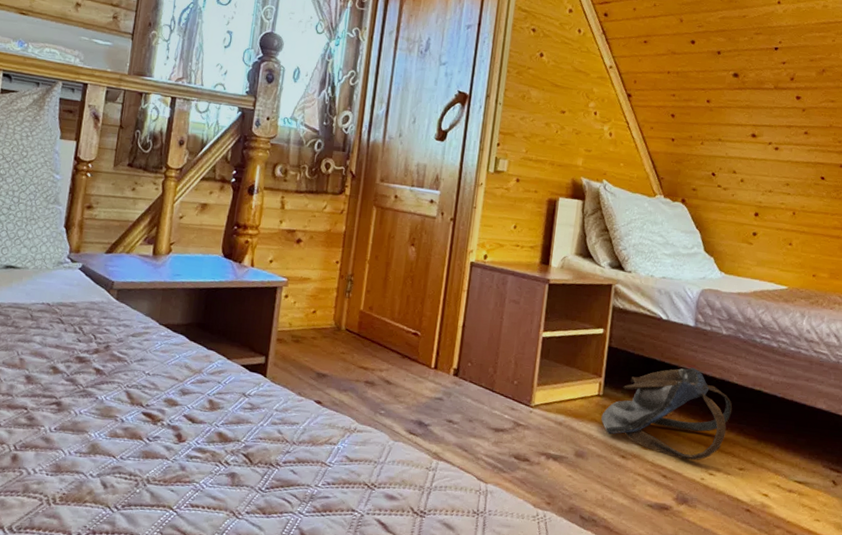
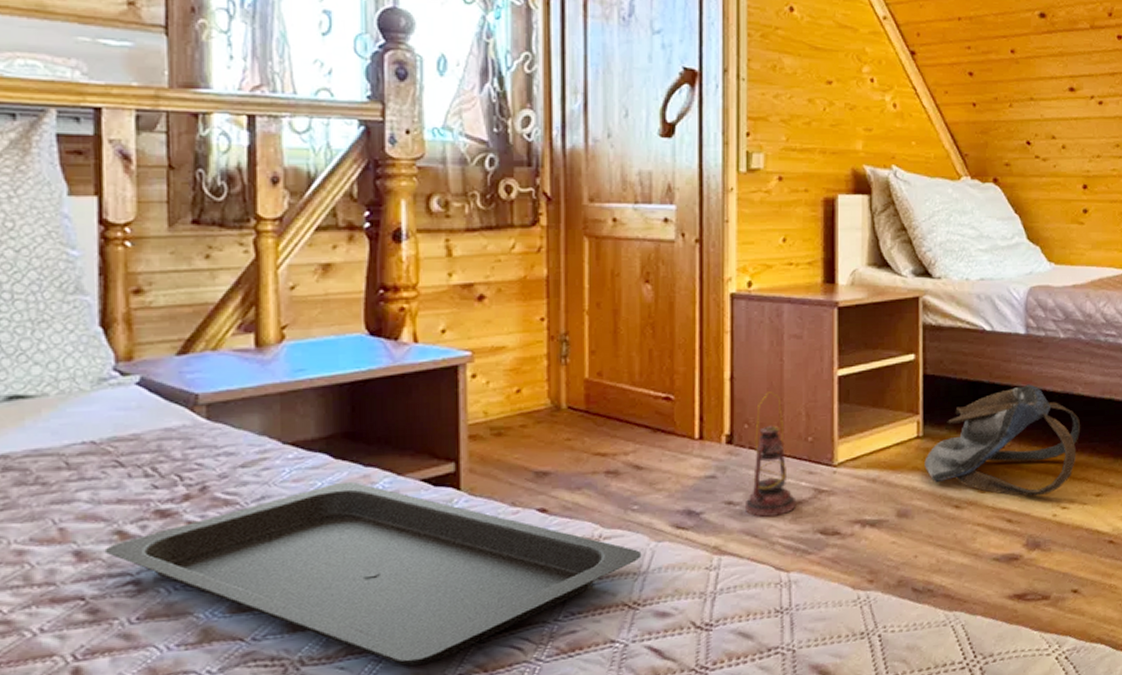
serving tray: none [43,357,382,499] -> present [104,481,642,666]
lantern: none [461,341,499,438] -> present [746,392,795,517]

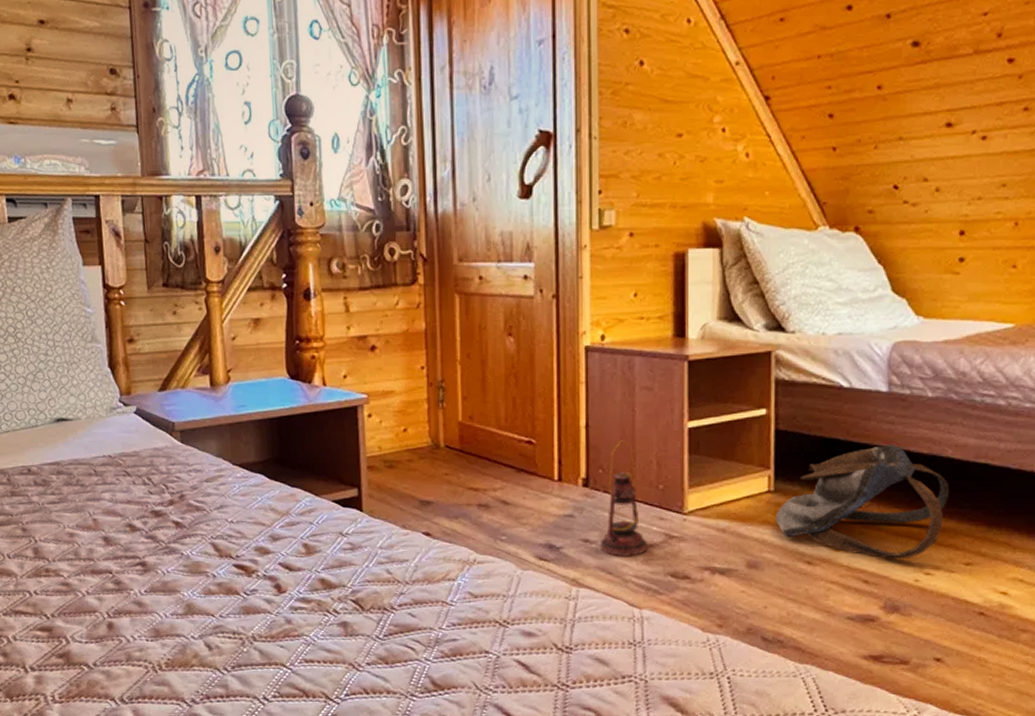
serving tray: present [104,481,642,666] -> none [121,498,510,651]

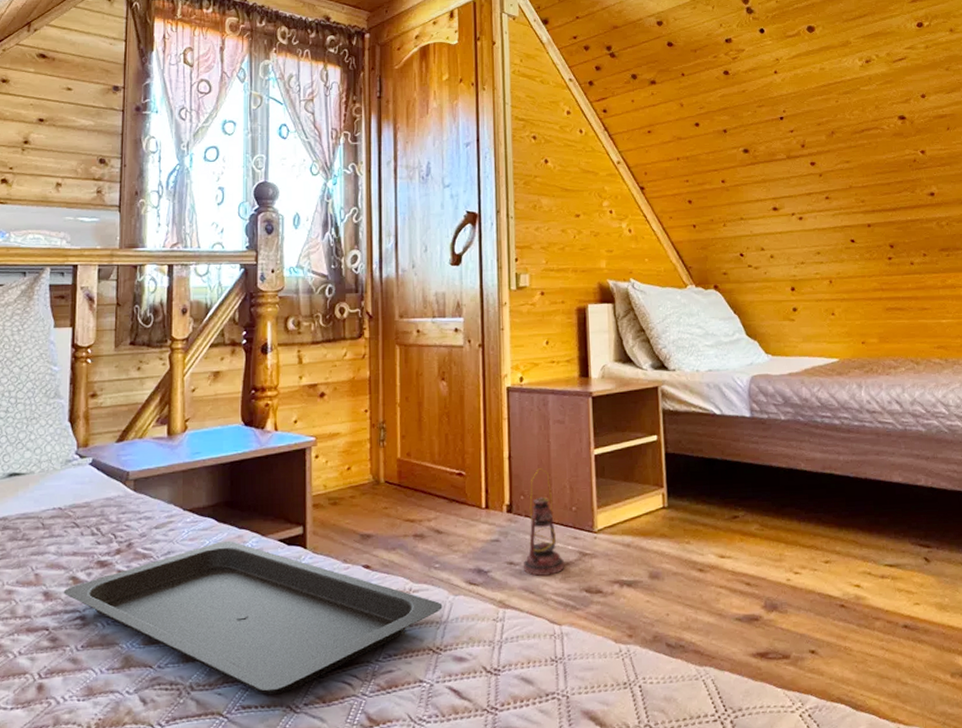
serving tray: none [121,498,510,651] -> present [63,540,443,694]
backpack: present [775,444,950,559] -> none [670,461,806,562]

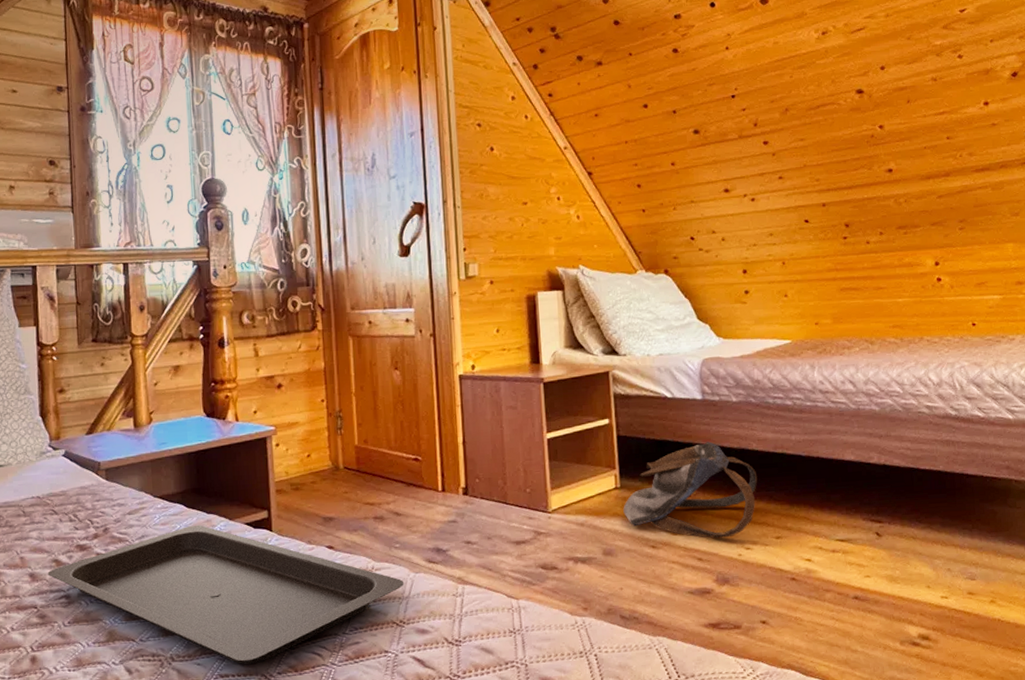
lantern: present [524,468,564,576] -> none [481,452,520,554]
backpack: none [670,461,806,562] -> present [623,442,758,539]

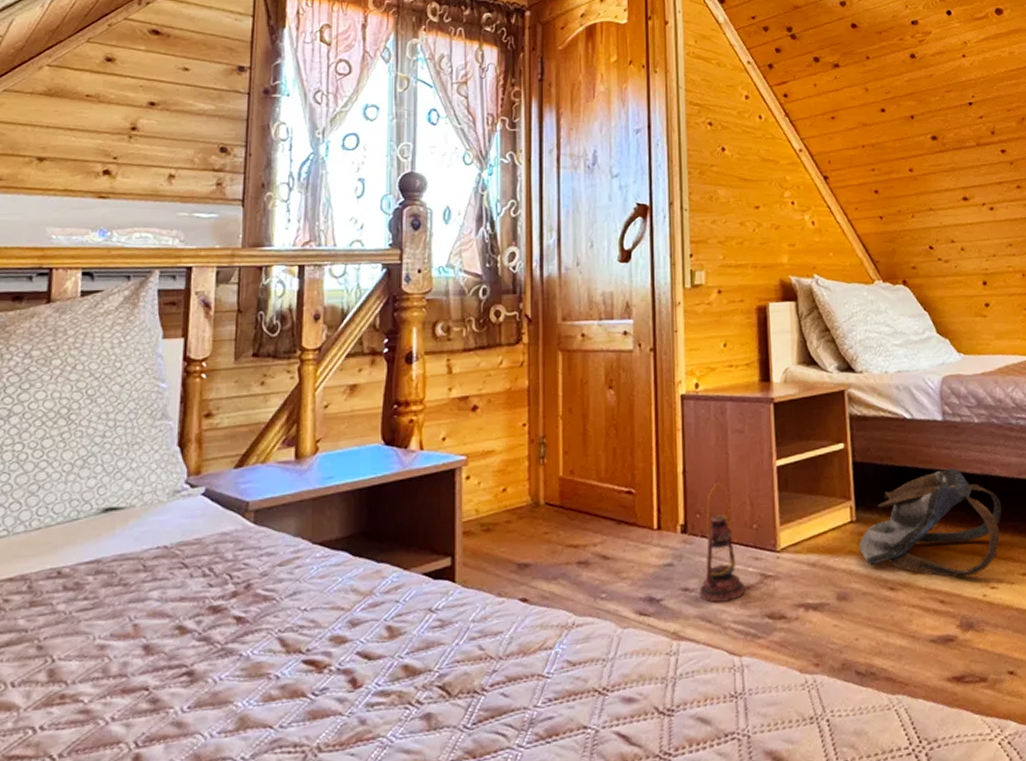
serving tray: present [47,524,404,664] -> none [167,576,610,752]
lantern: none [481,452,520,554] -> present [700,483,744,603]

